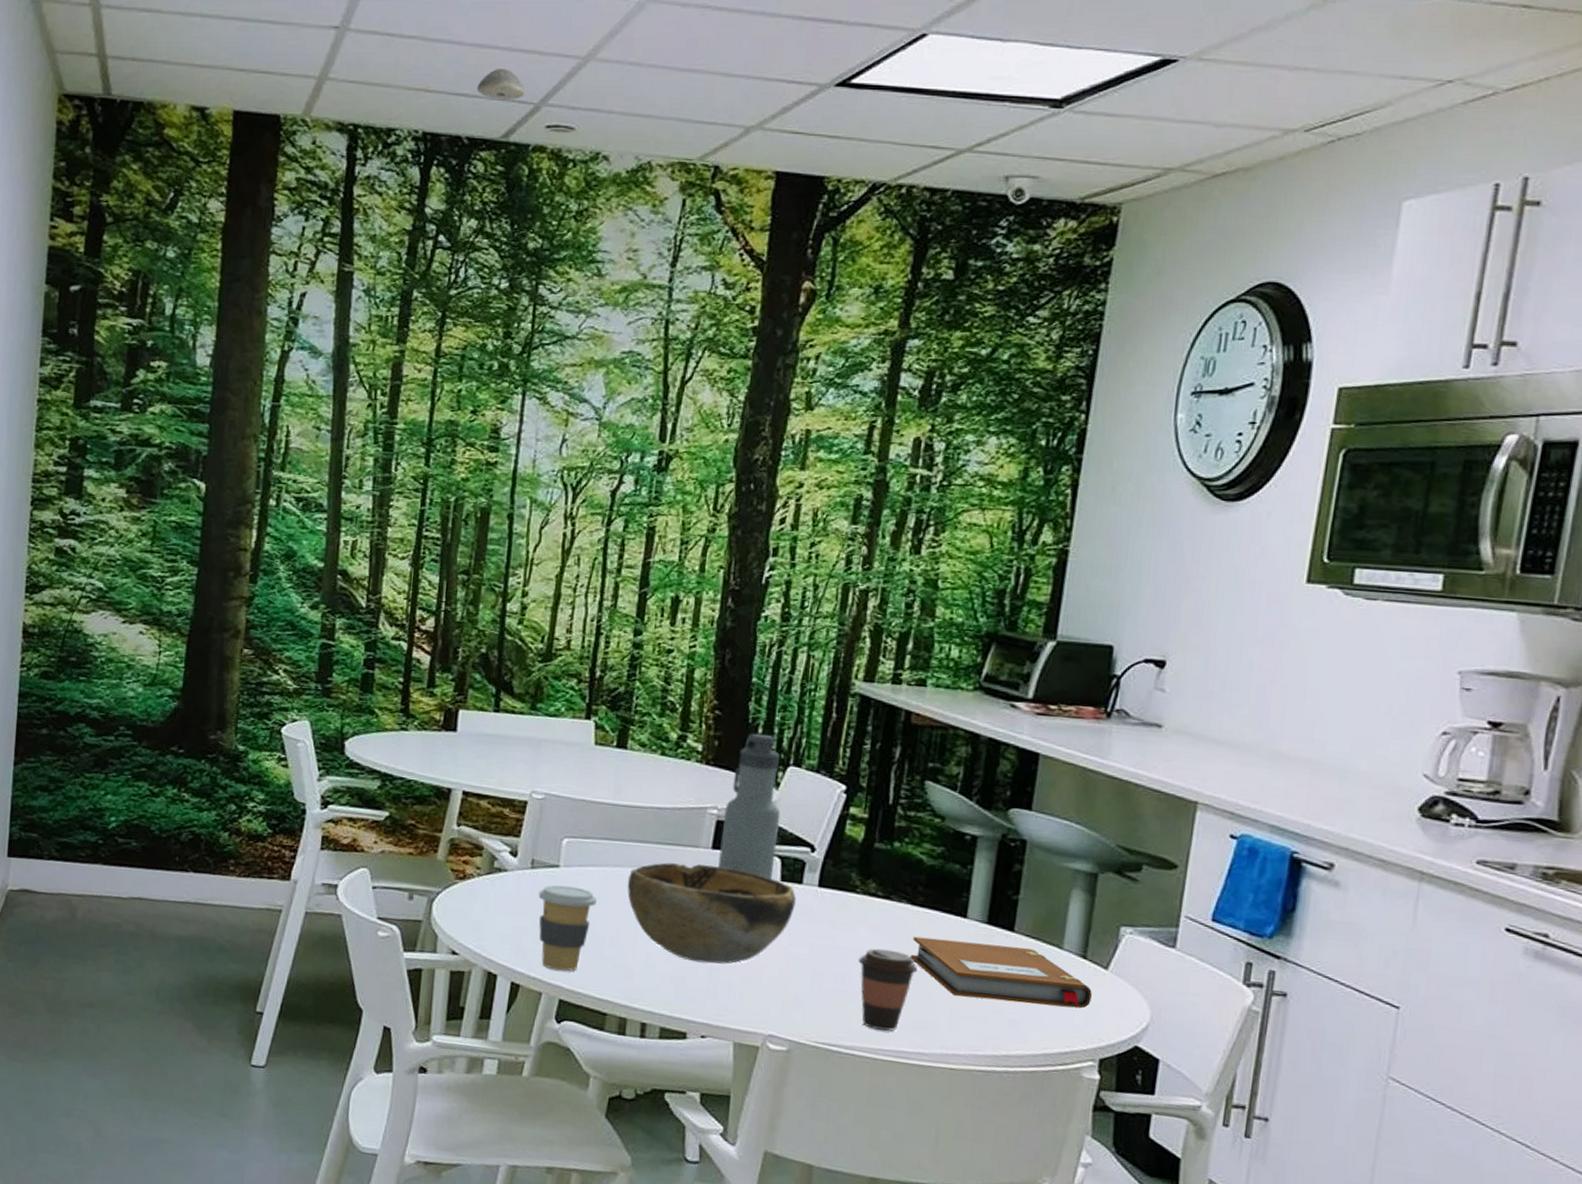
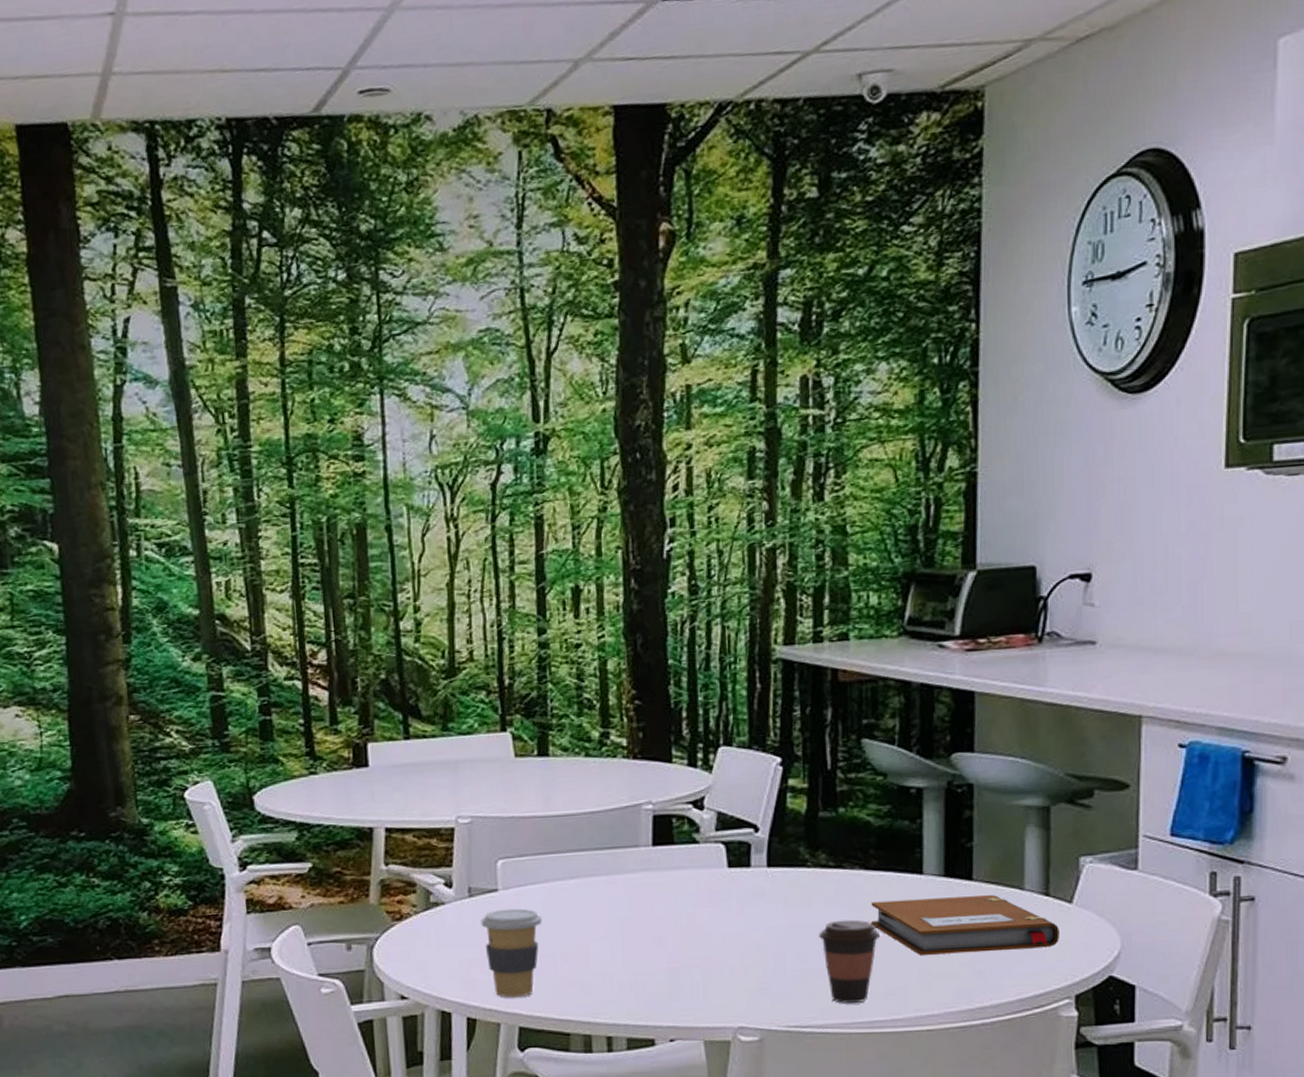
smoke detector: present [476,69,525,99] -> none [276,33,330,70]
decorative bowl: present [627,862,796,964] -> none [570,862,747,966]
water bottle: present [718,733,781,879] -> none [660,717,719,867]

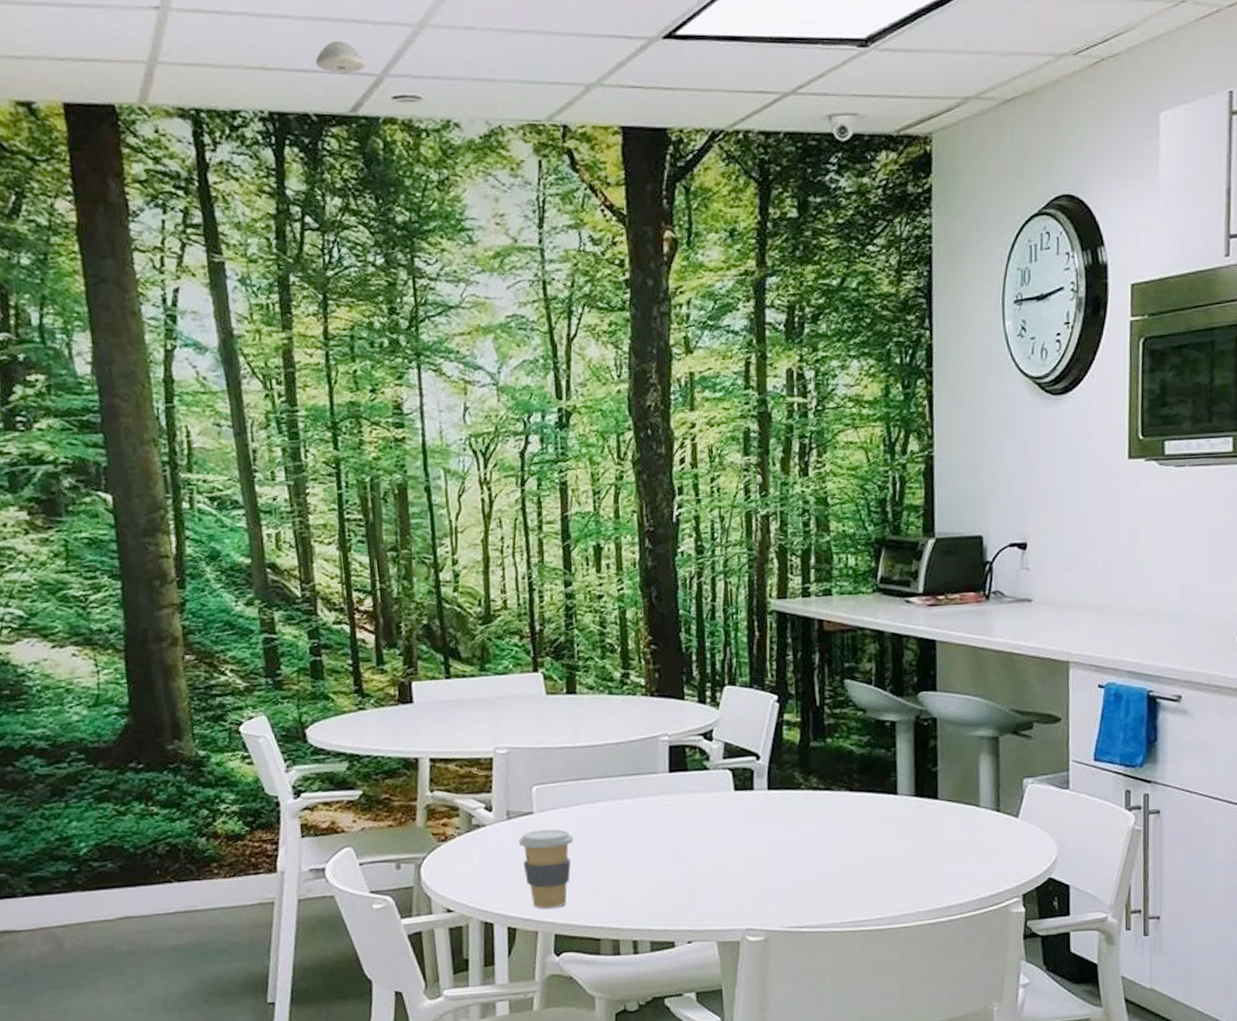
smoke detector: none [276,33,330,70] -> present [315,41,366,73]
coffee cup: present [819,919,881,1003] -> none [812,834,864,906]
notebook: present [871,895,1059,955] -> none [855,811,1009,864]

